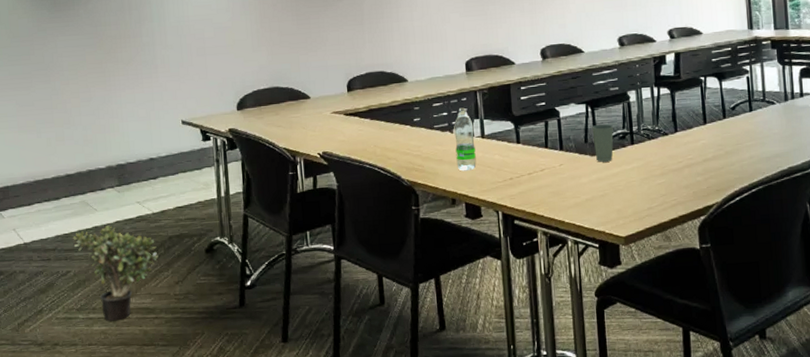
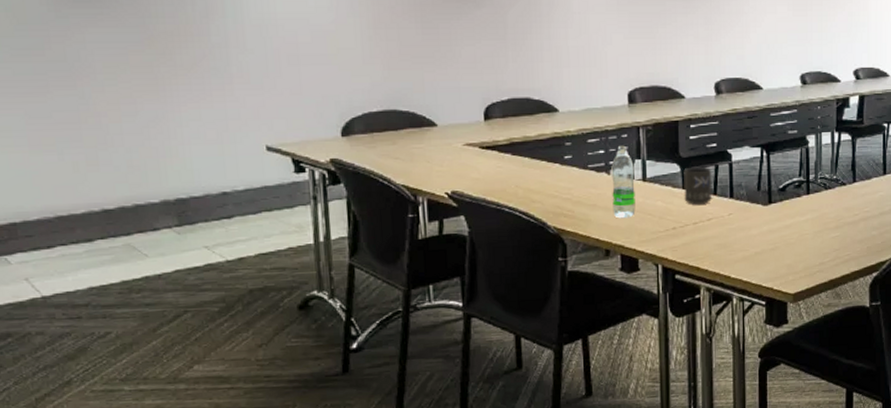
potted plant: present [73,226,159,321] -> none [113,276,235,394]
mug: none [517,123,543,157] -> present [683,166,711,205]
cup: present [592,124,614,162] -> none [766,171,789,213]

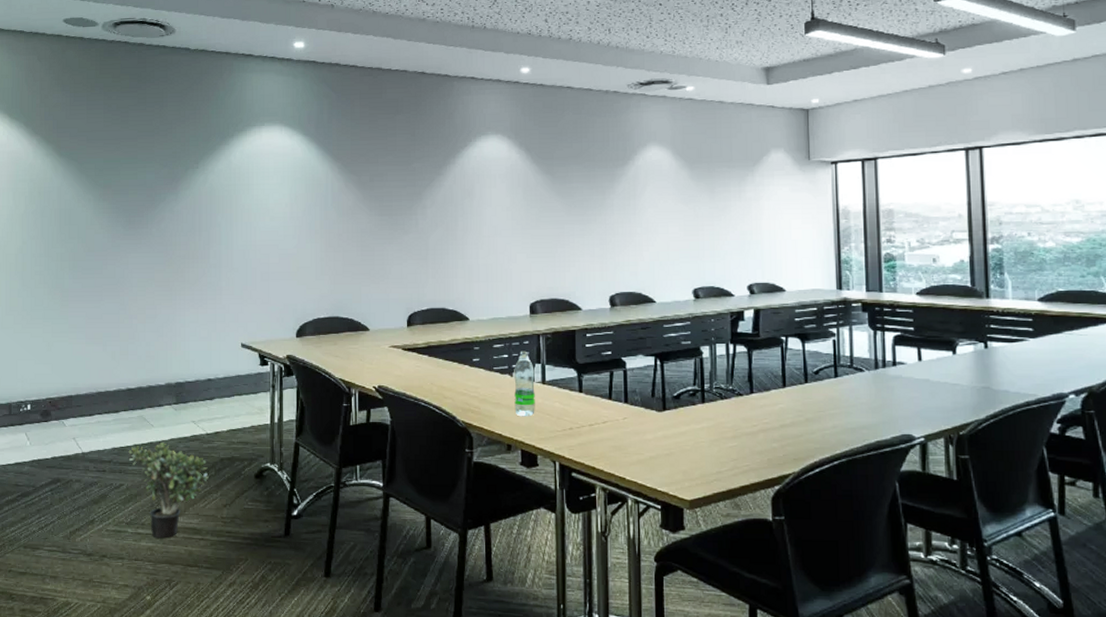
potted plant: none [113,276,235,394] -> present [128,442,209,539]
mug: present [683,166,711,205] -> none [580,372,607,408]

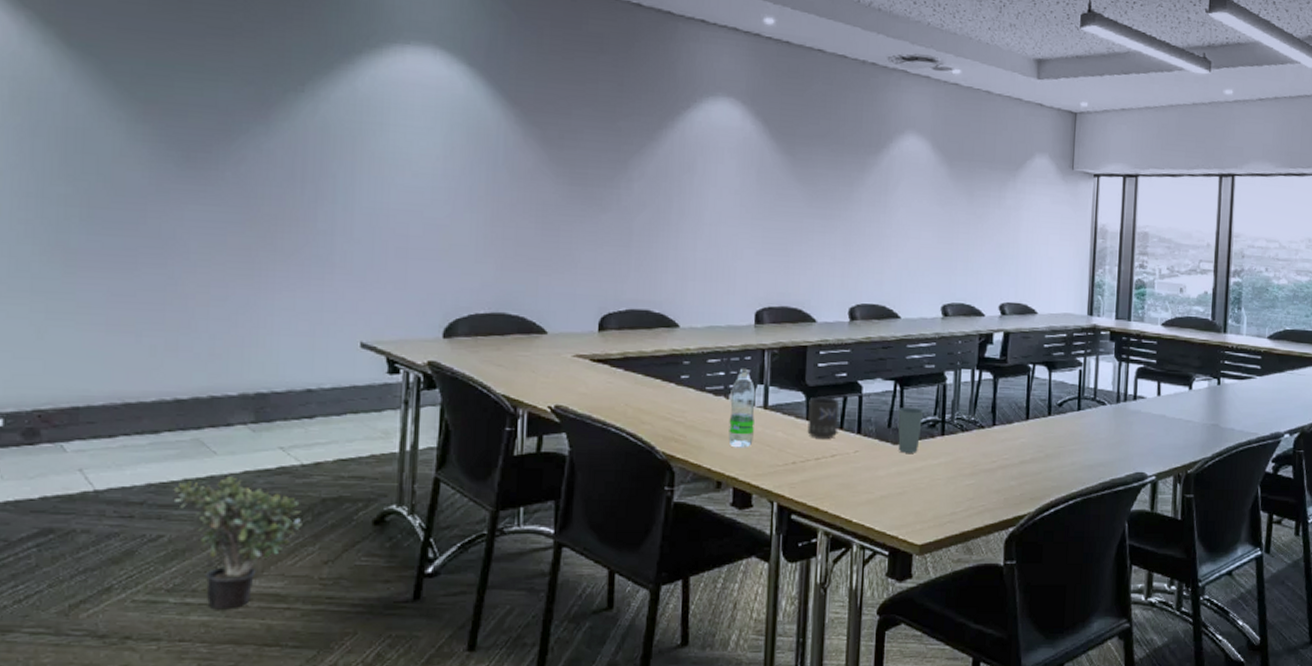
mug: none [580,372,607,408] -> present [807,397,839,438]
cup: none [660,380,683,419] -> present [898,408,923,453]

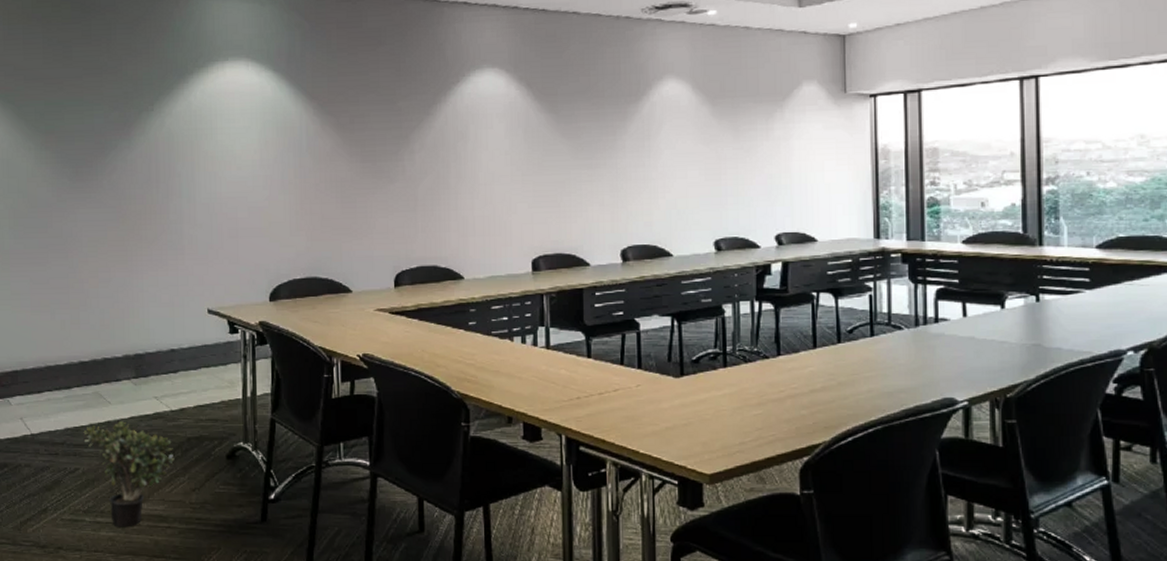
bottle: present [728,368,756,448] -> none [514,312,539,386]
mug: present [807,397,839,438] -> none [588,335,618,374]
cup: present [898,408,923,453] -> none [677,342,703,385]

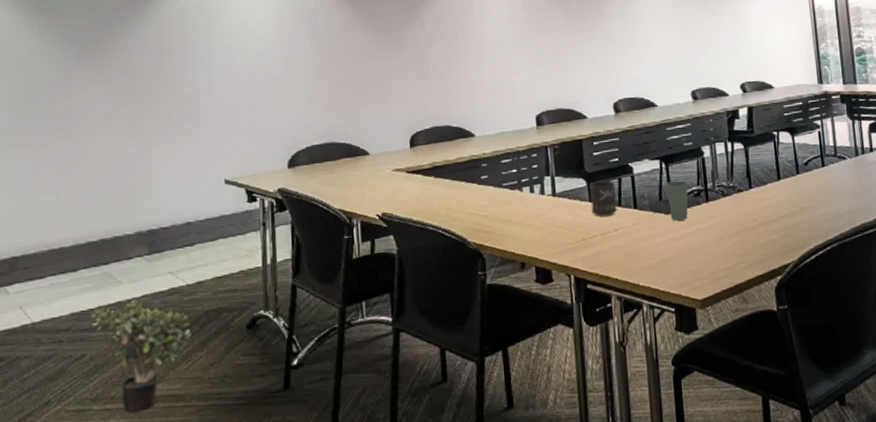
mug: none [588,335,618,374] -> present [589,180,617,216]
cup: none [677,342,703,385] -> present [666,181,688,221]

